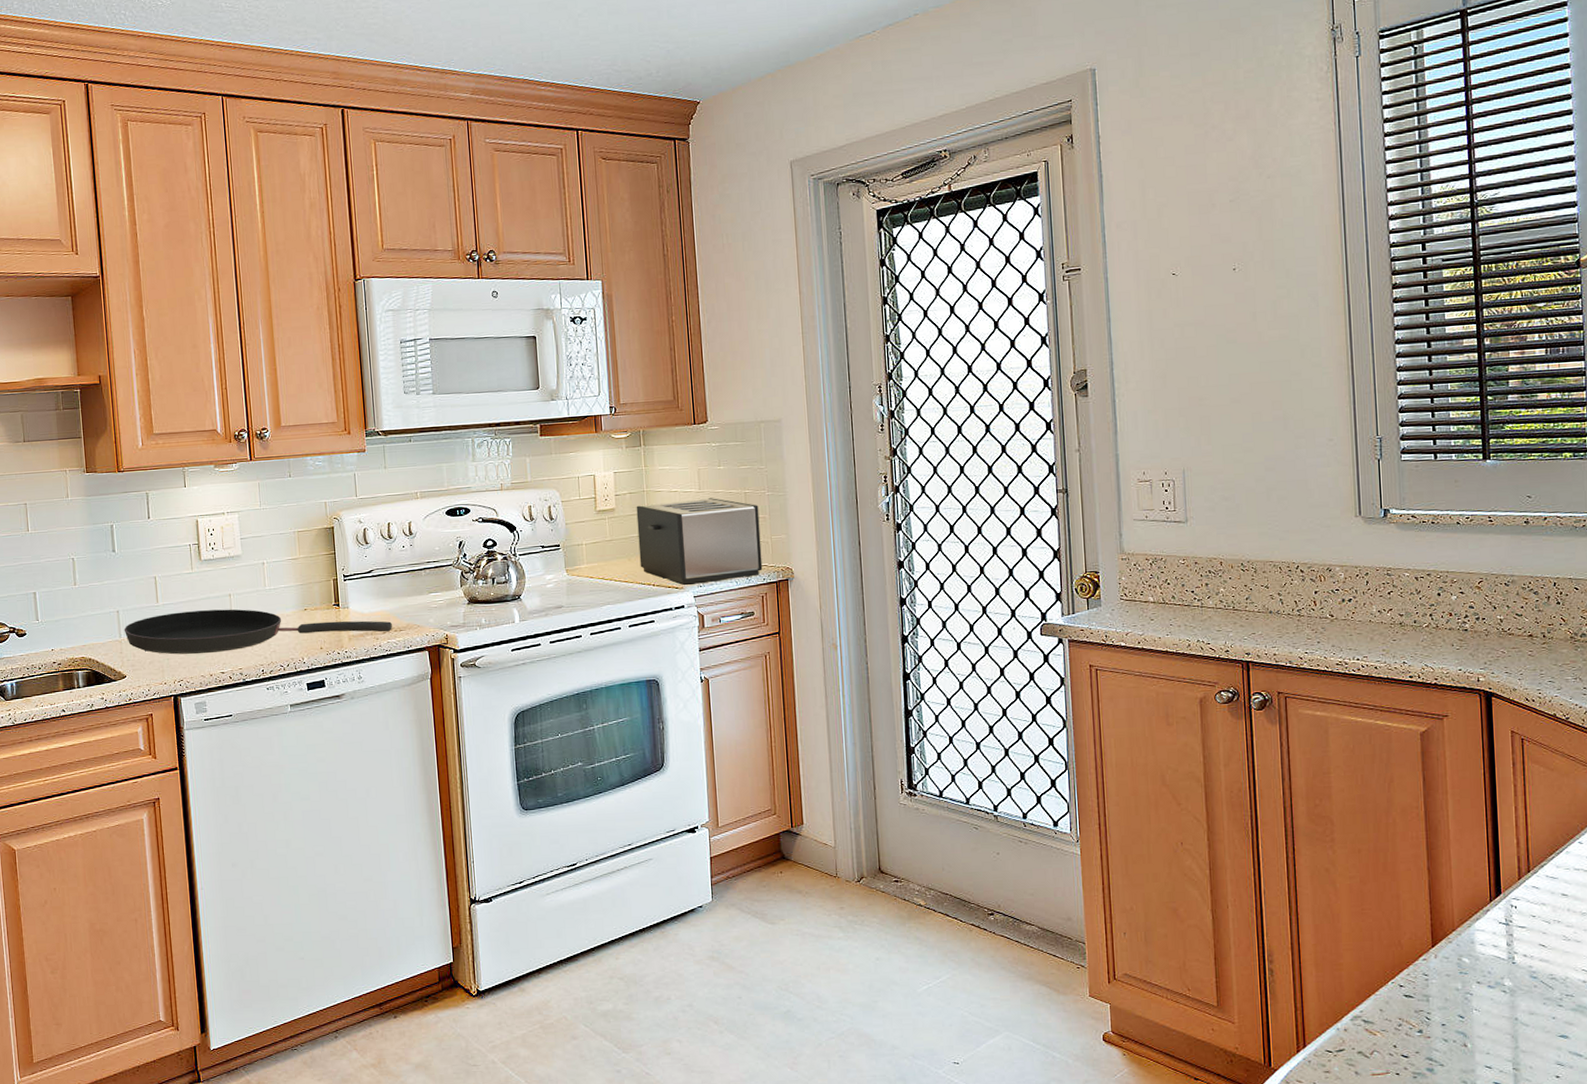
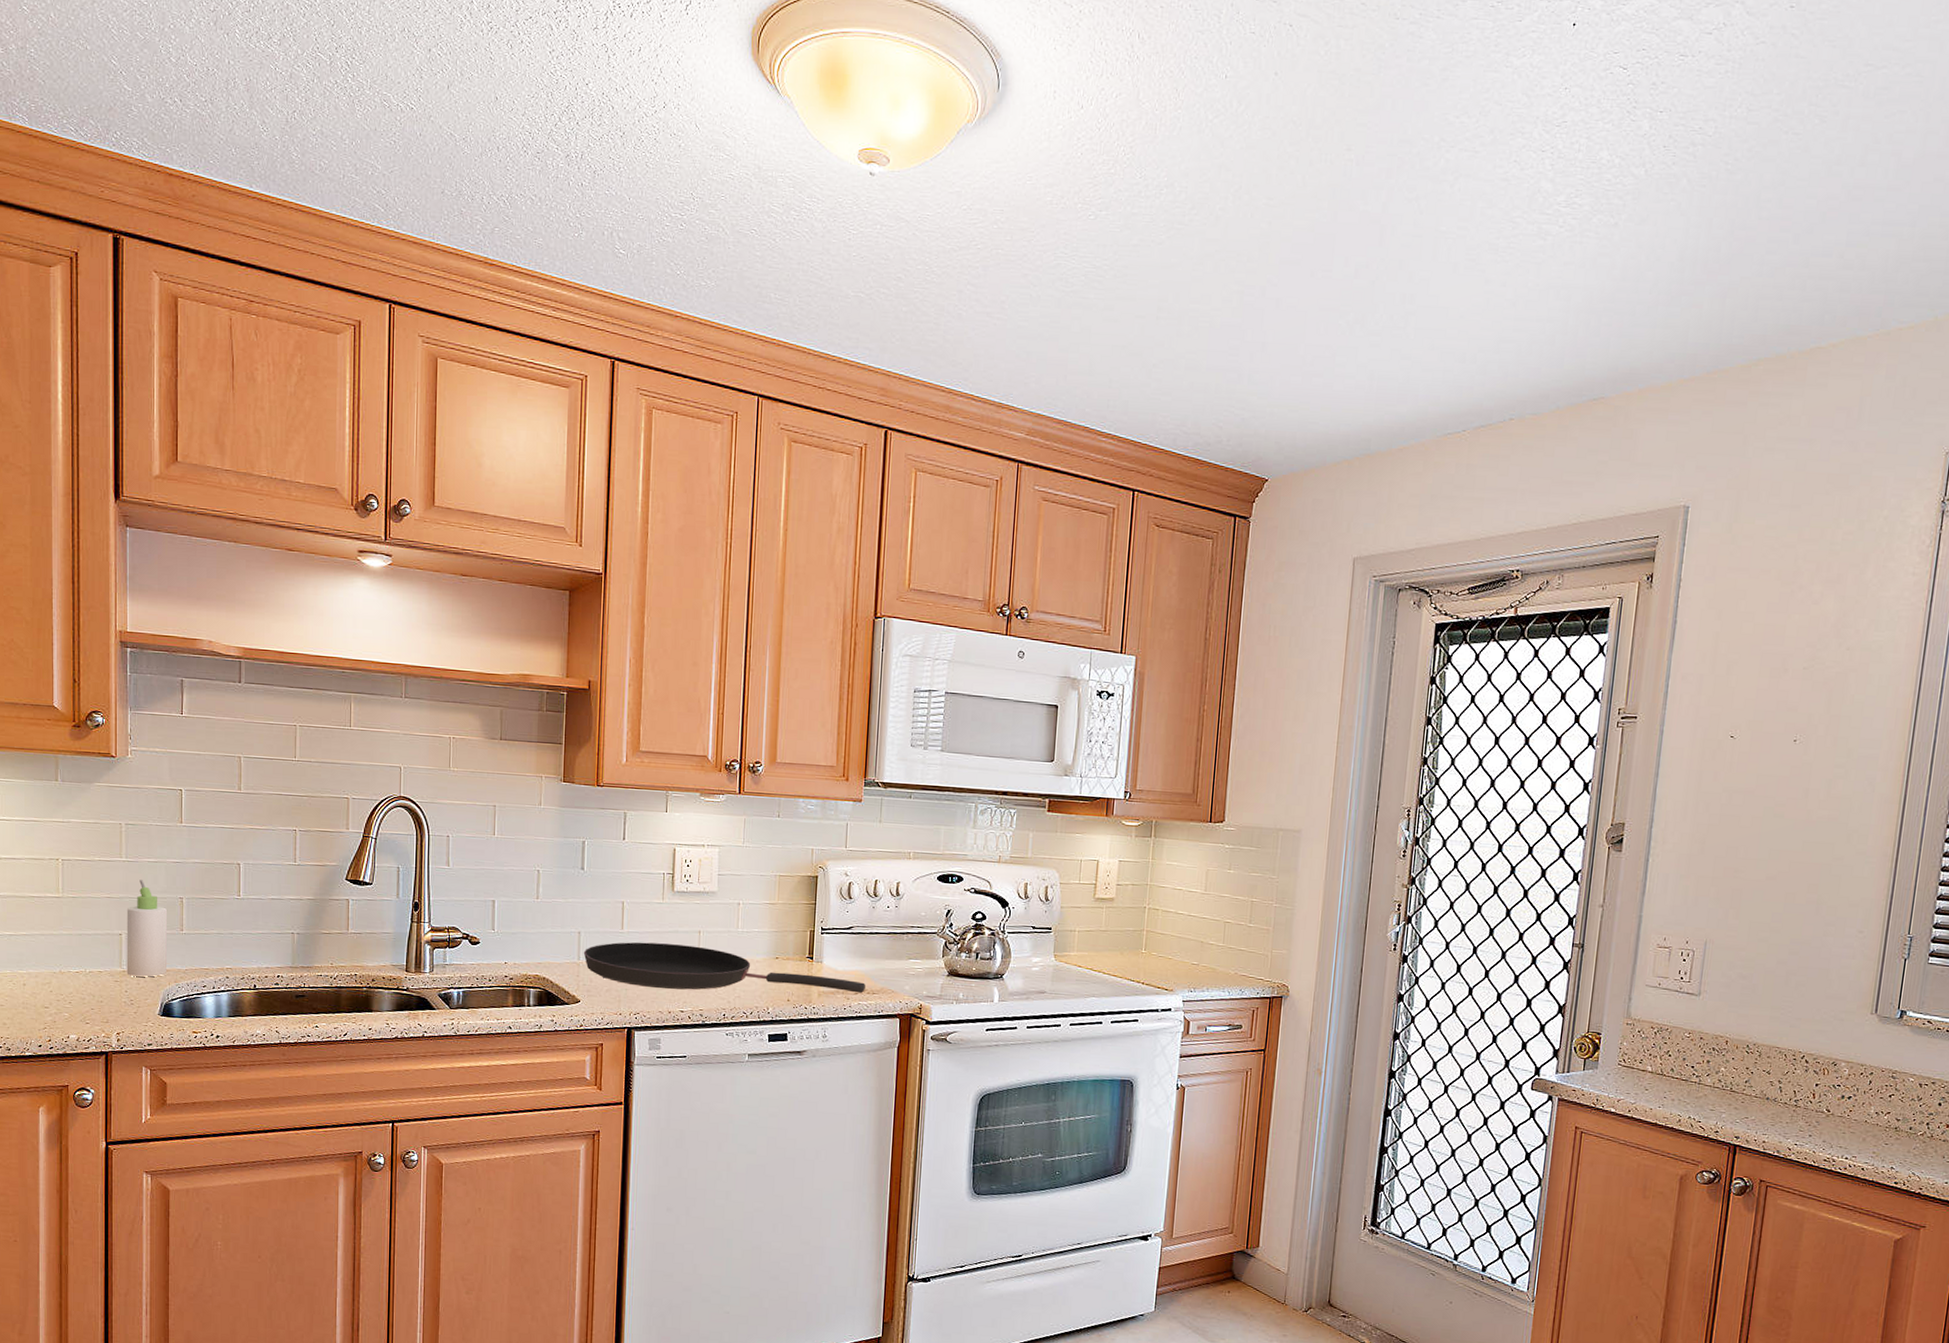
toaster: present [636,498,763,585] -> none [1132,898,1264,989]

